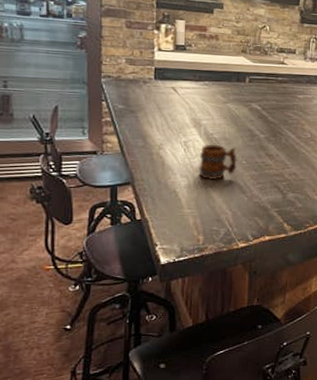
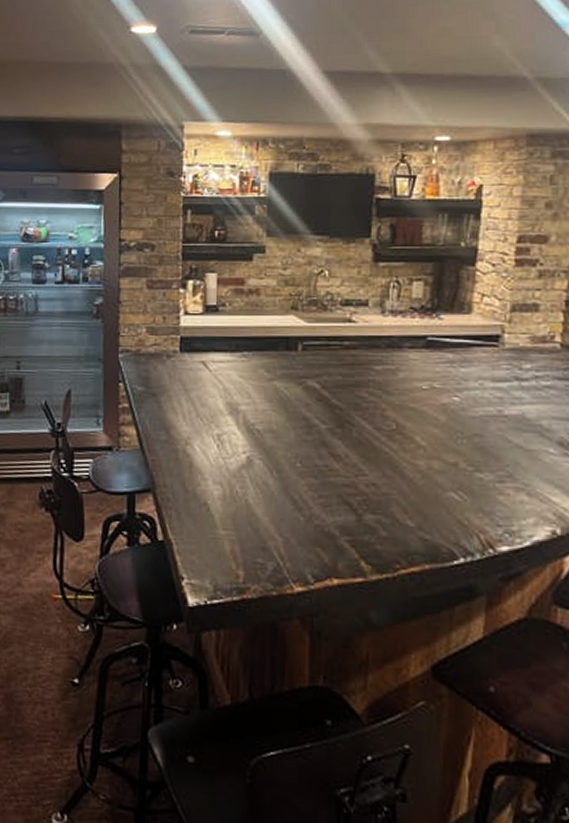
mug: present [199,144,237,181] -> none [236,438,289,491]

